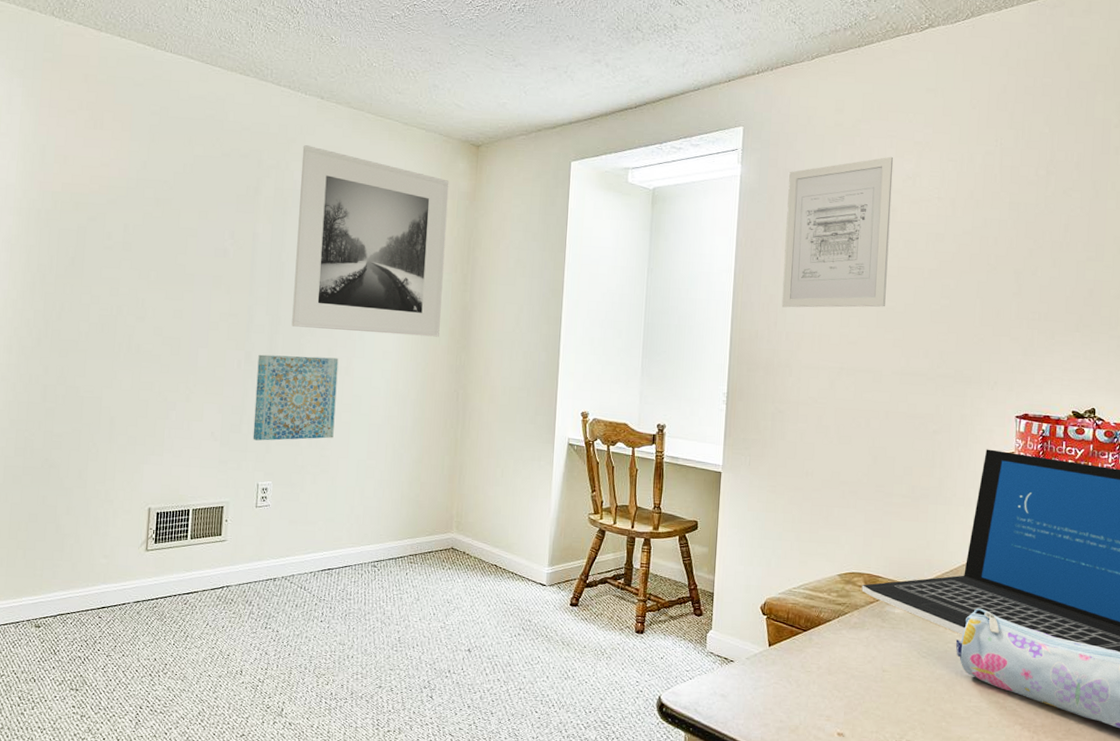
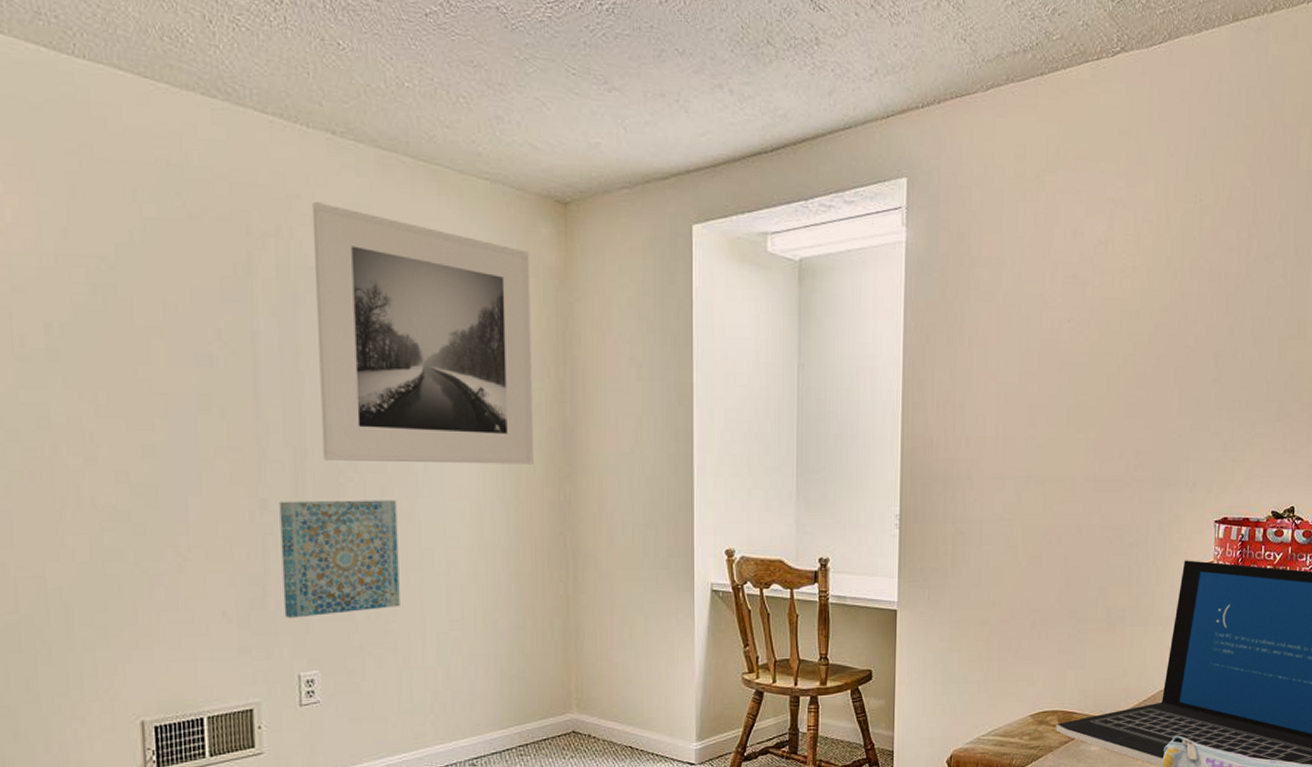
wall art: present [781,156,894,308] -> none [959,216,1083,407]

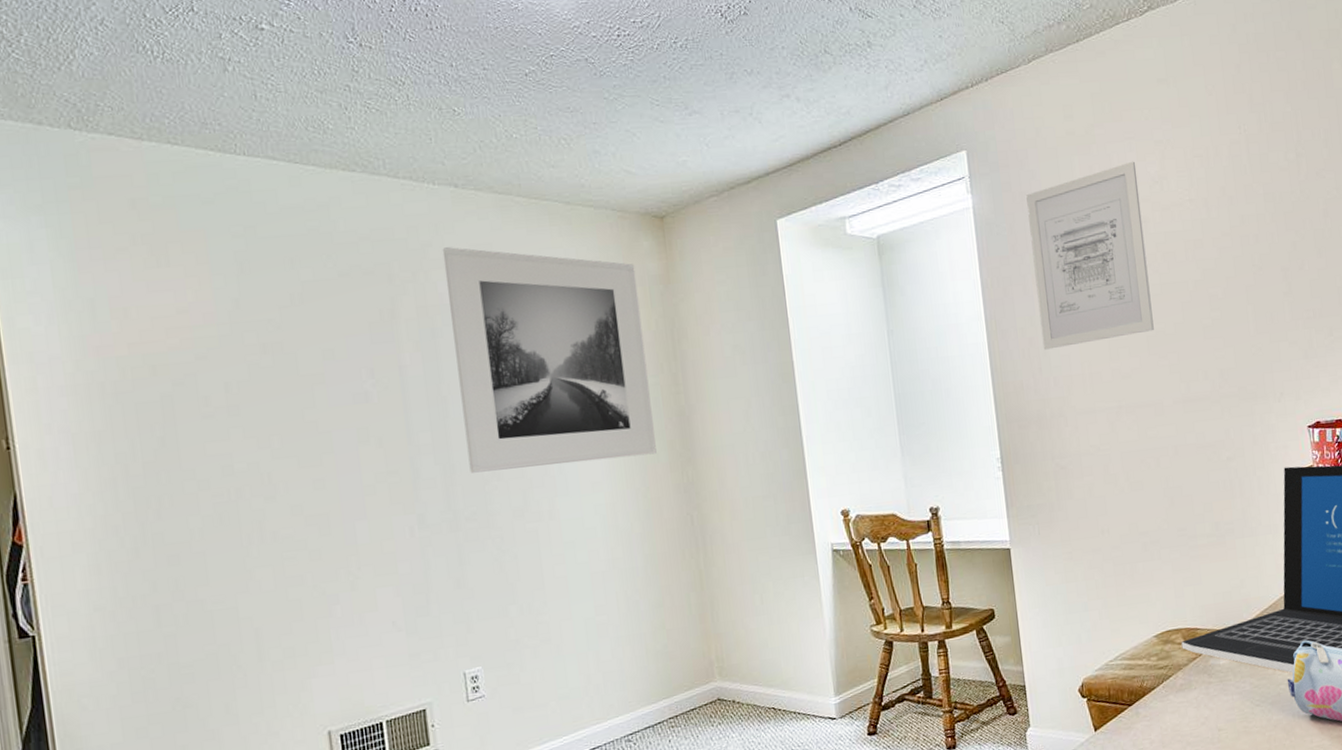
wall art: present [279,500,400,618] -> none [435,501,549,621]
wall art: none [959,216,1083,407] -> present [1026,161,1154,350]

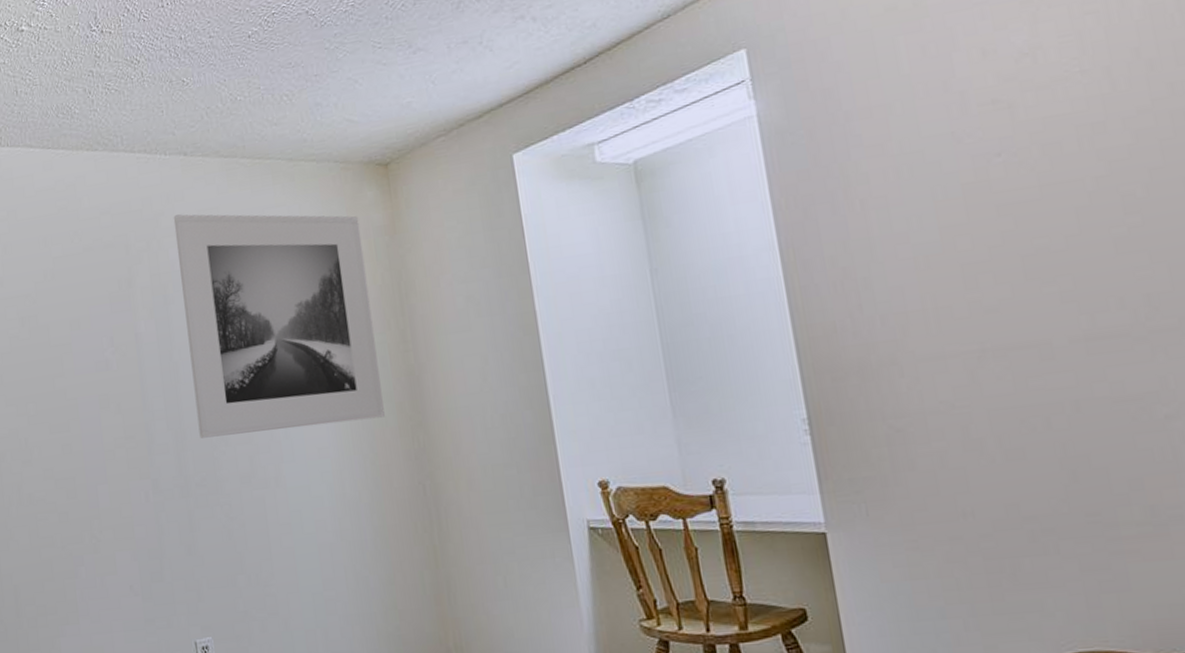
wall art: present [1026,161,1154,350] -> none [831,31,1032,282]

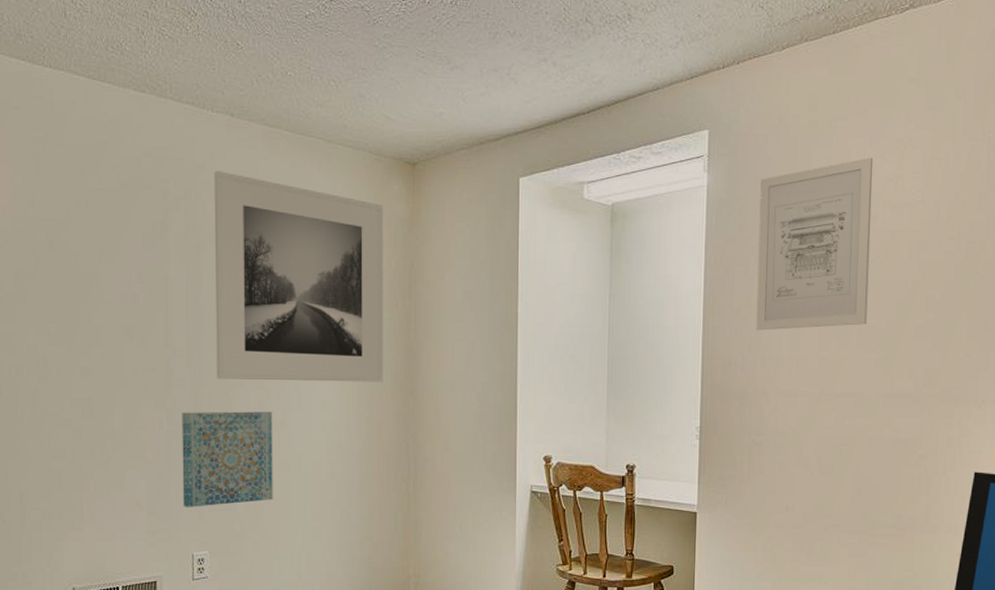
wall art: none [167,467,277,588] -> present [182,411,273,507]
wall art: none [831,31,1032,282] -> present [756,157,874,331]

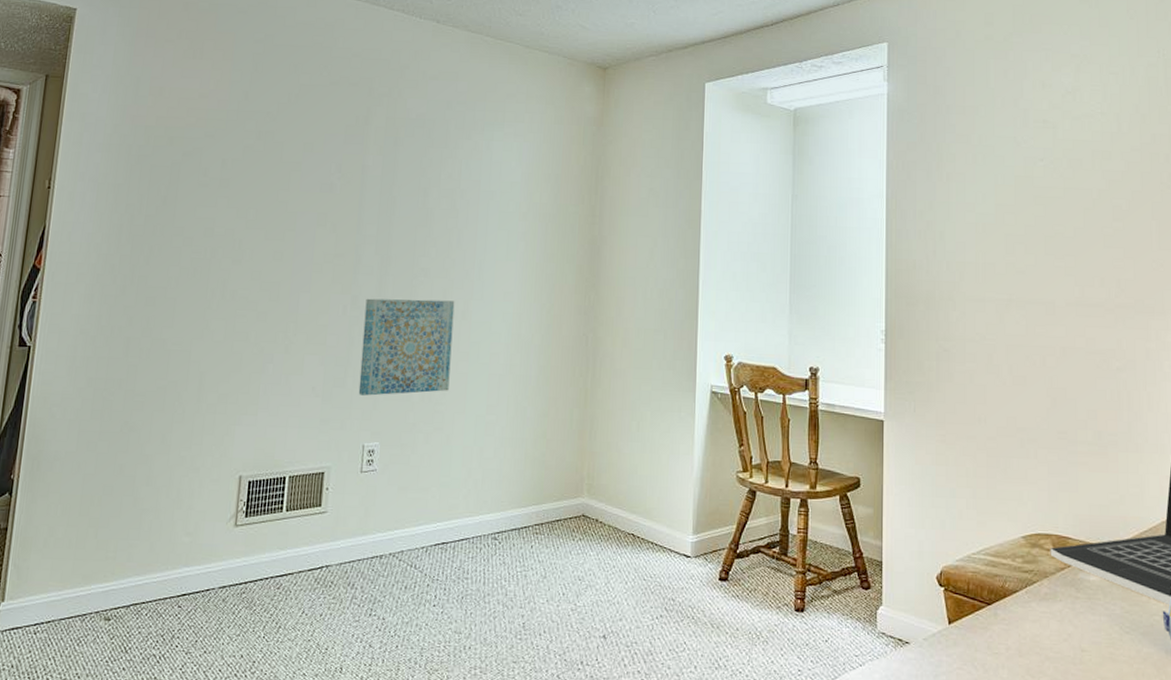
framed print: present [213,171,384,382] -> none [403,71,575,275]
wall art: present [756,157,874,331] -> none [940,70,1053,235]

